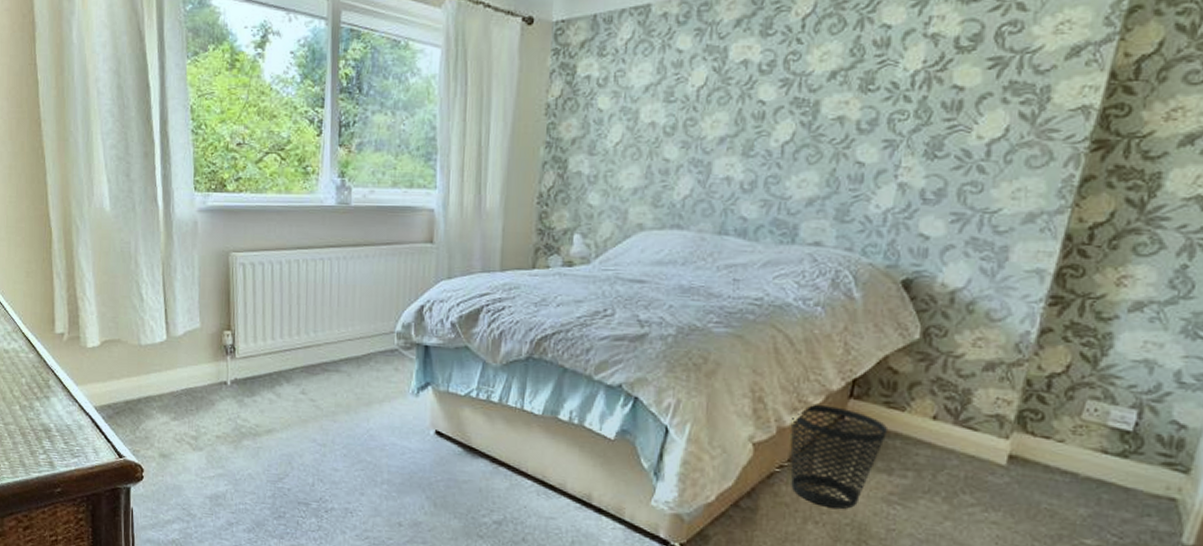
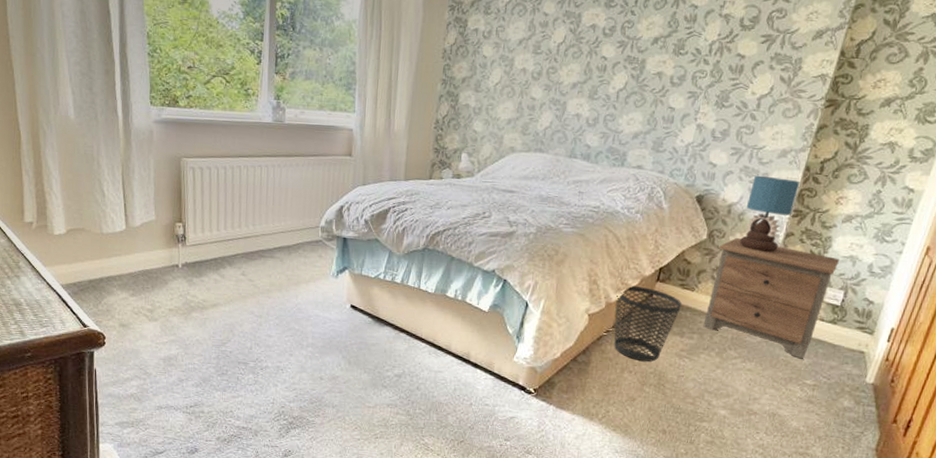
nightstand: none [921,336,1129,508] -> present [703,237,840,359]
table lamp: none [969,249,1059,356] -> present [739,175,800,252]

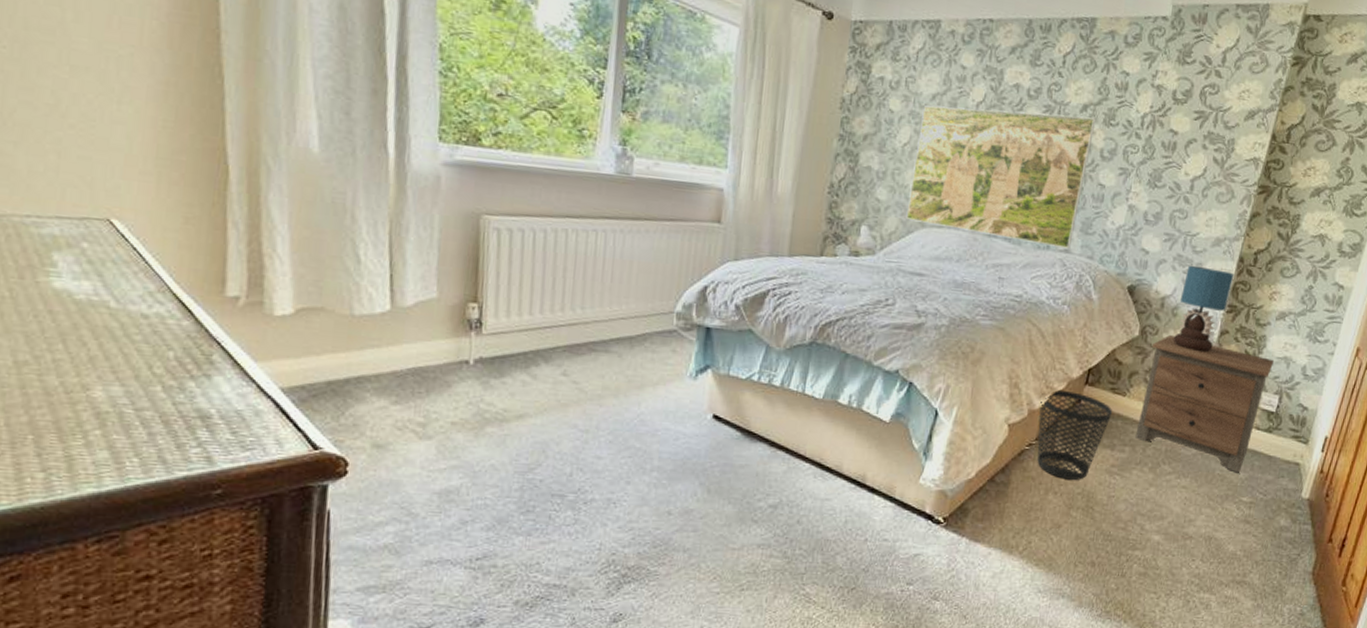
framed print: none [498,48,667,166] -> present [906,105,1096,249]

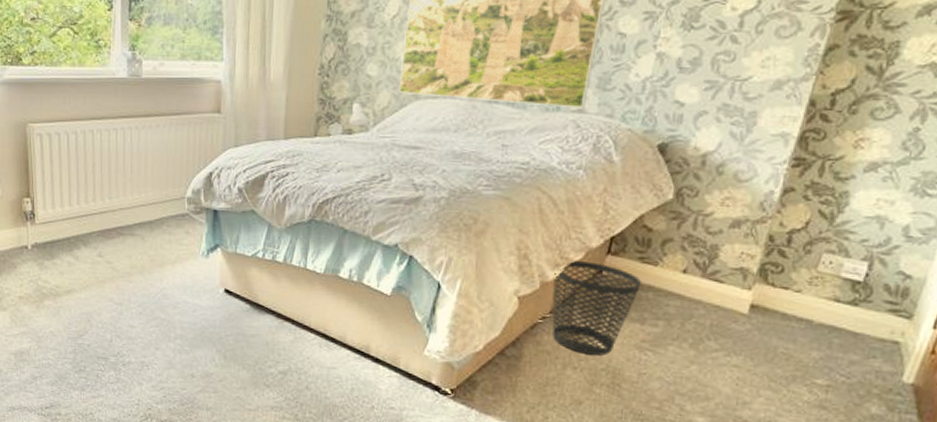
nightstand: present [1135,334,1275,473] -> none [671,195,862,352]
table lamp: present [1173,265,1234,352] -> none [718,115,803,213]

